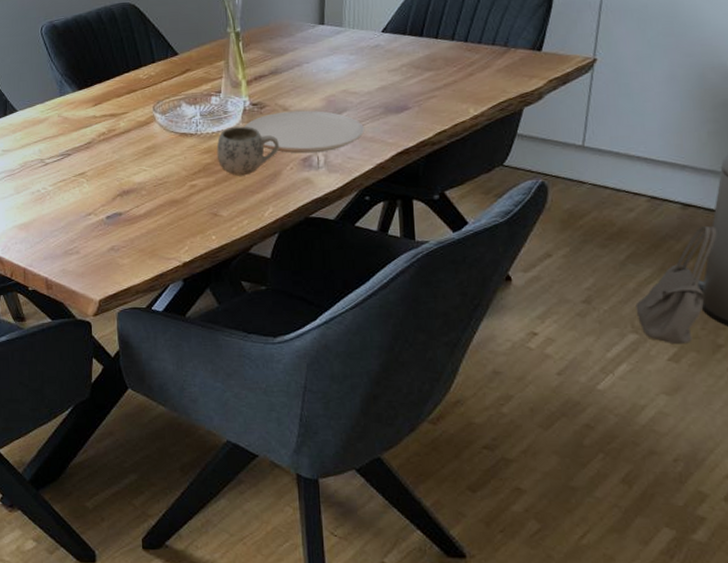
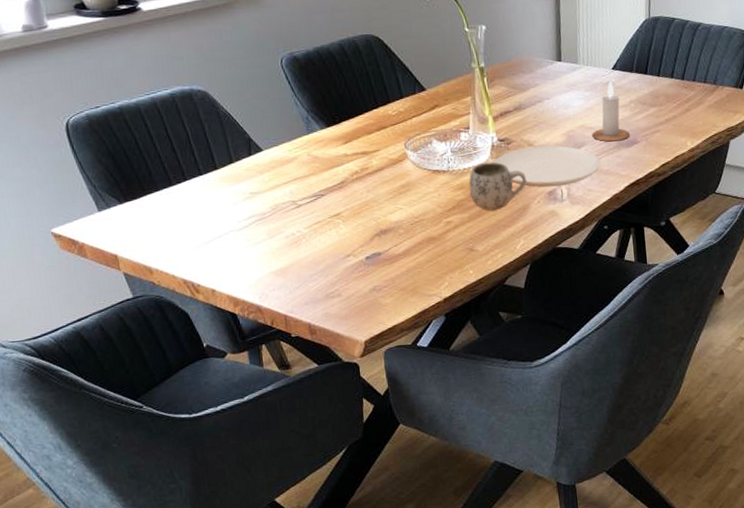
candle: none [355,44,400,108] -> present [592,81,630,142]

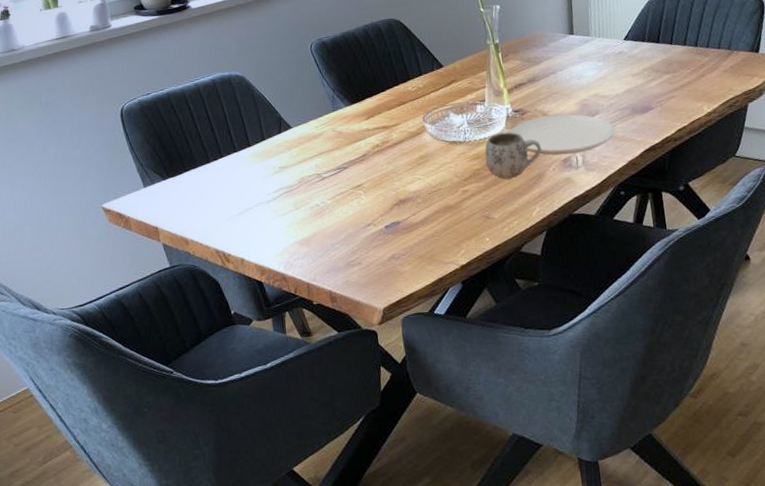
candle: present [592,81,630,142] -> none [606,51,644,109]

